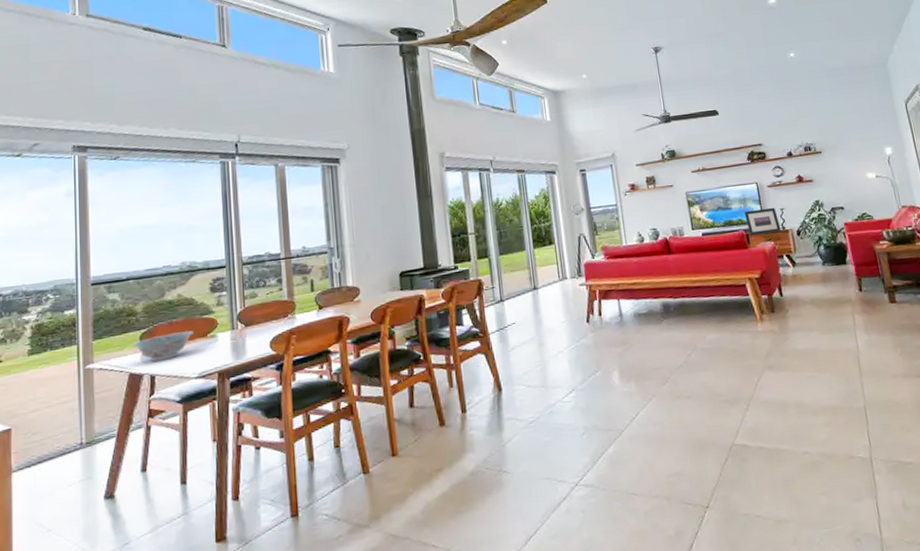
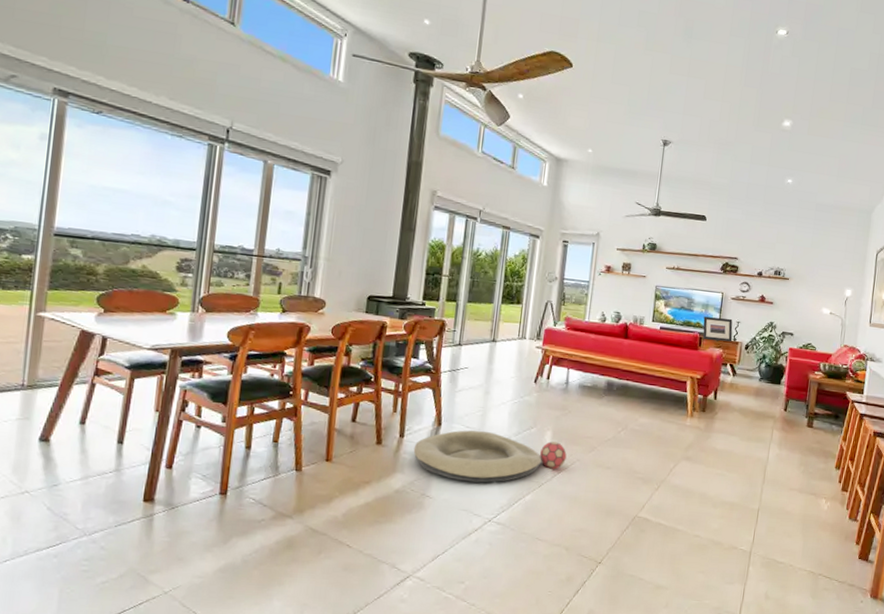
bowl: present [131,330,194,362] -> none [87,300,153,326]
dog bed: none [479,386,616,447] -> present [413,430,542,483]
toy ball: none [611,381,641,413] -> present [540,441,567,470]

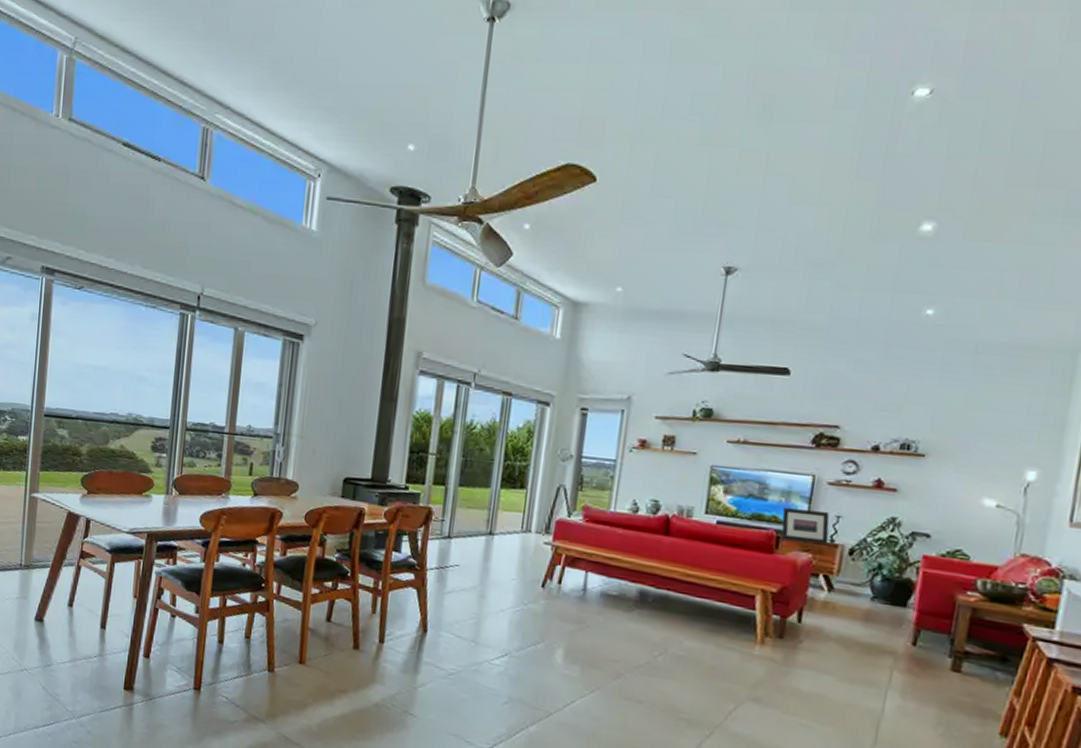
dog bed: present [413,430,542,483] -> none [394,639,551,706]
toy ball: present [540,441,567,470] -> none [548,661,584,698]

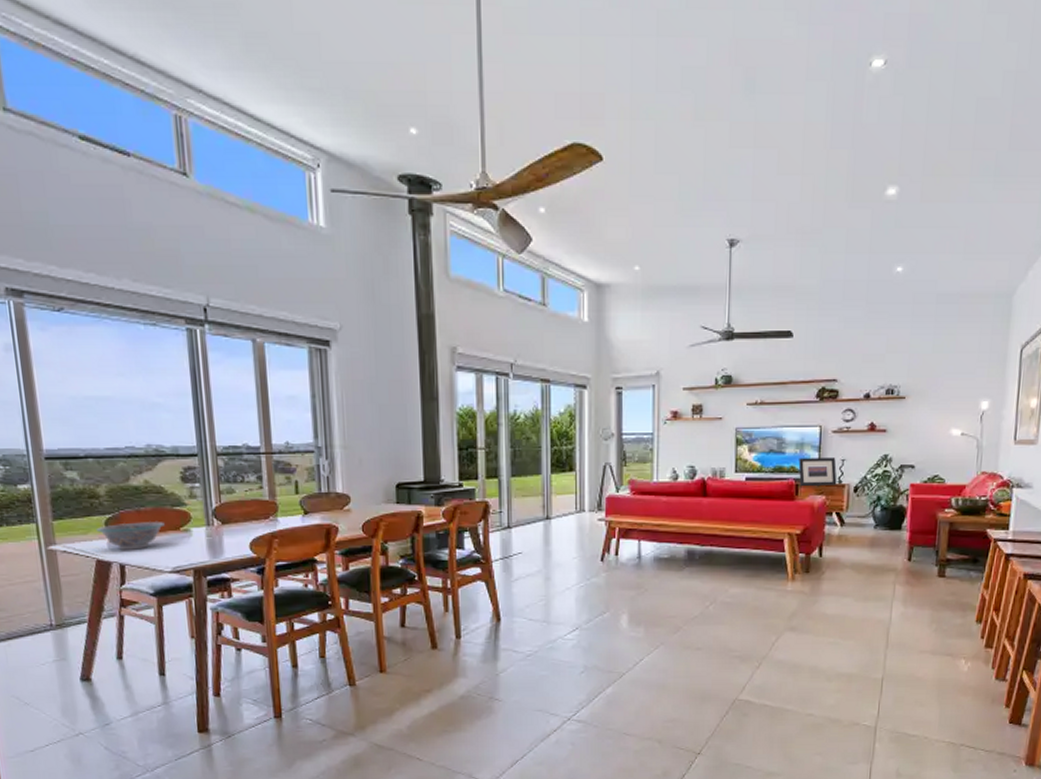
bowl: none [73,481,130,508] -> present [96,522,165,550]

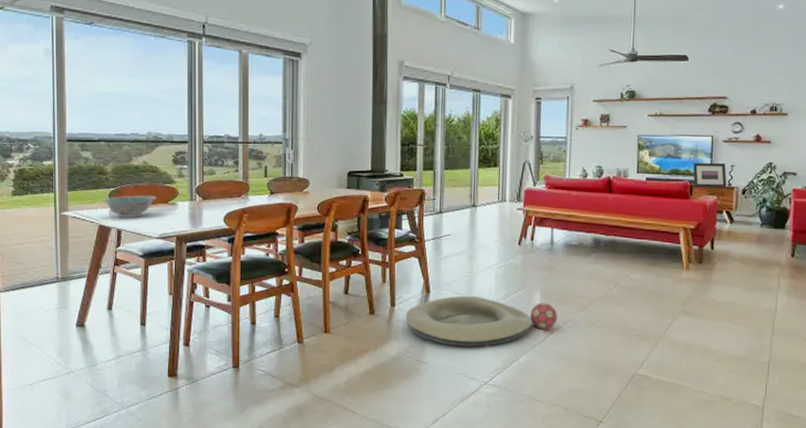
dog bed: none [473,622,620,680] -> present [405,295,533,347]
toy ball: none [617,626,648,657] -> present [530,303,558,331]

